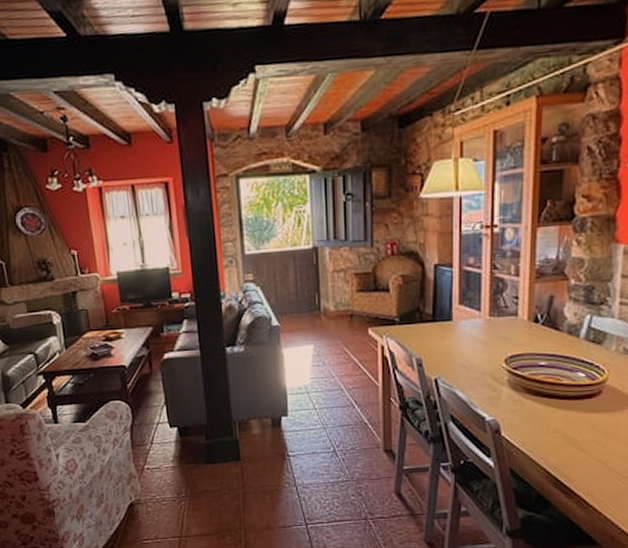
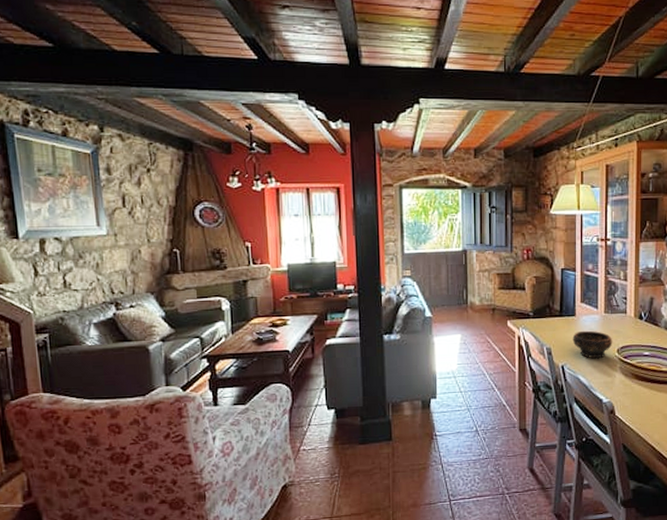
bowl: none [448,337,500,371] -> present [572,330,613,359]

